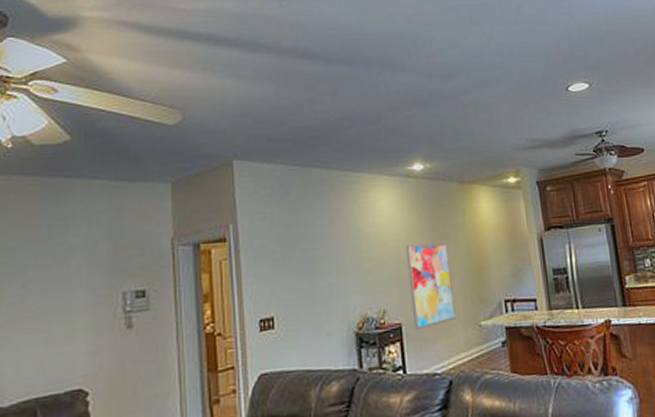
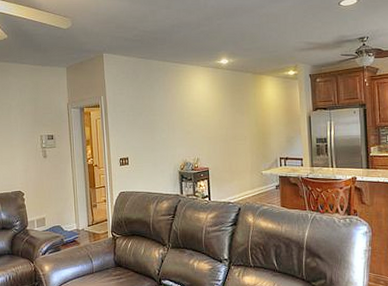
wall art: present [405,243,456,330] -> none [213,115,245,173]

